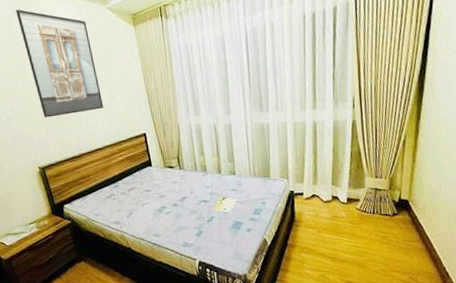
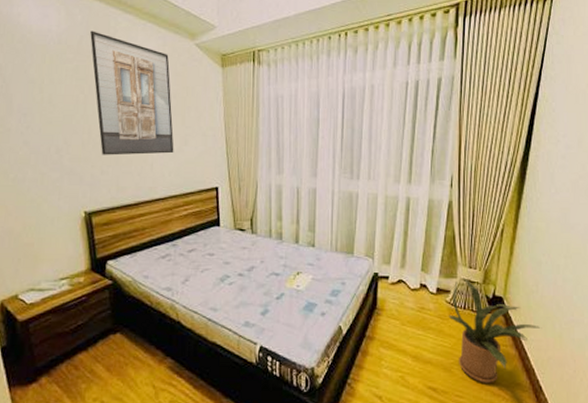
house plant: none [359,186,444,274] -> present [448,278,540,383]

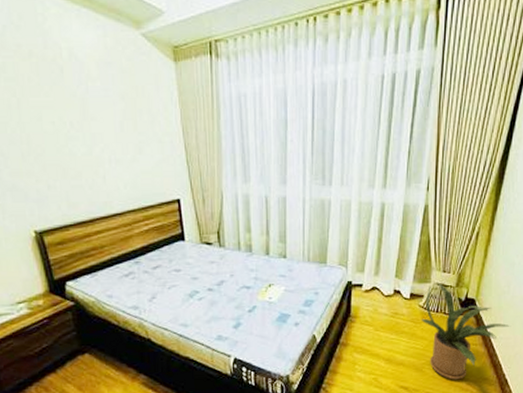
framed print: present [90,31,174,155] -> none [14,19,128,168]

